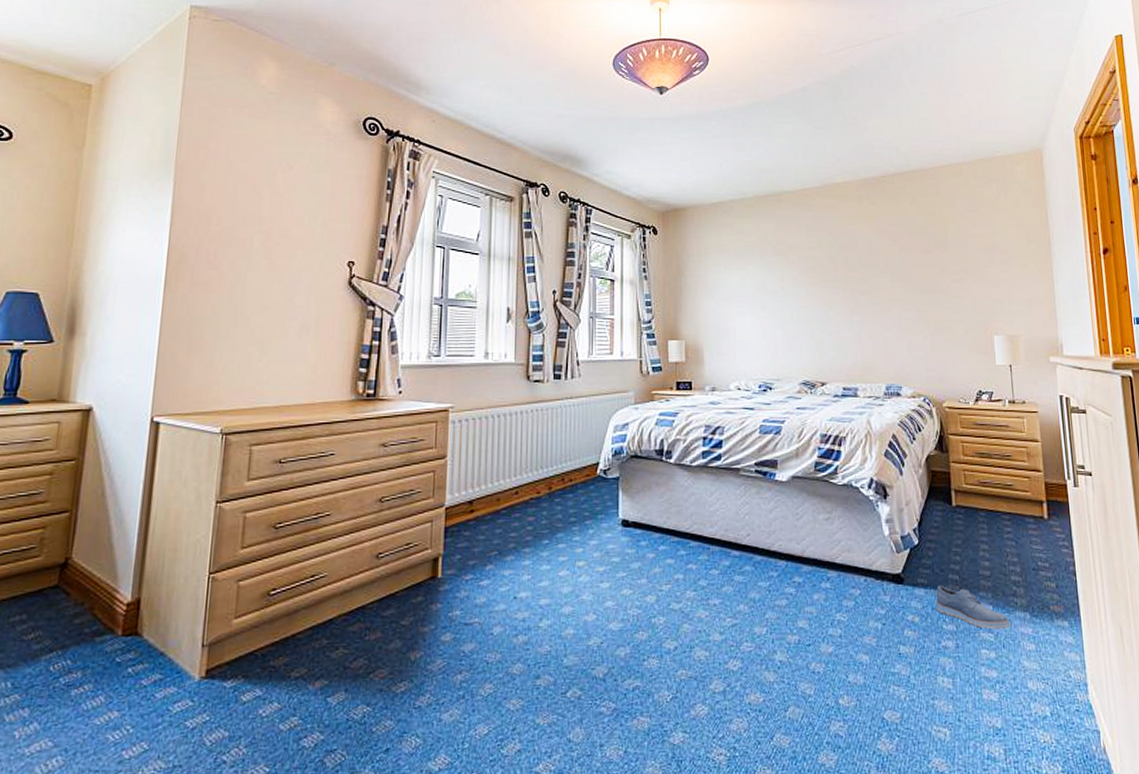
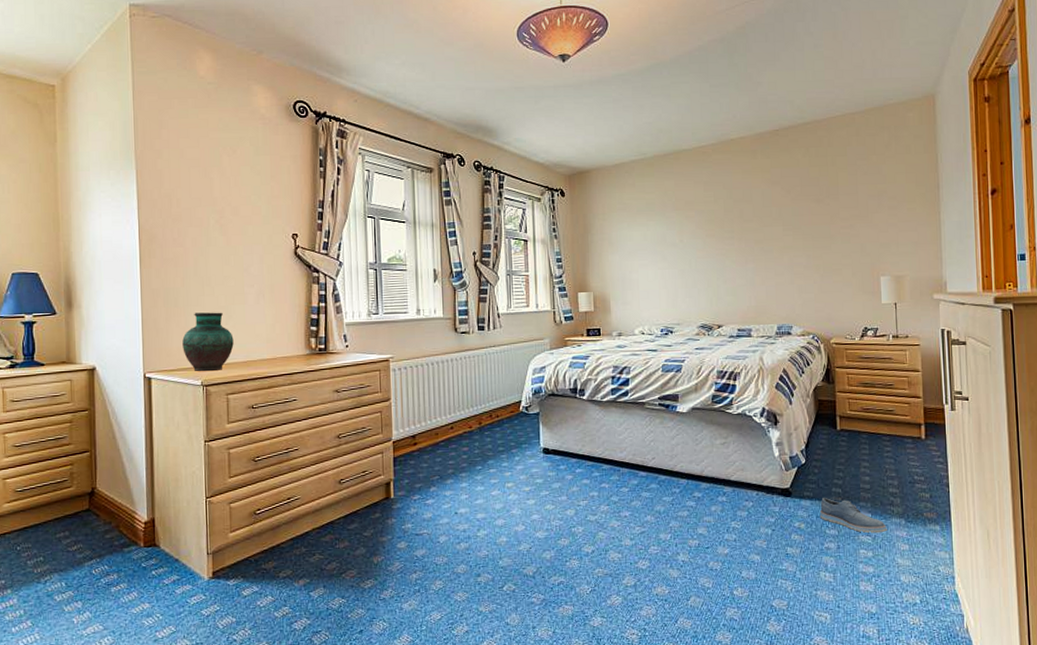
vase: none [203,347,266,417] -> present [182,312,234,372]

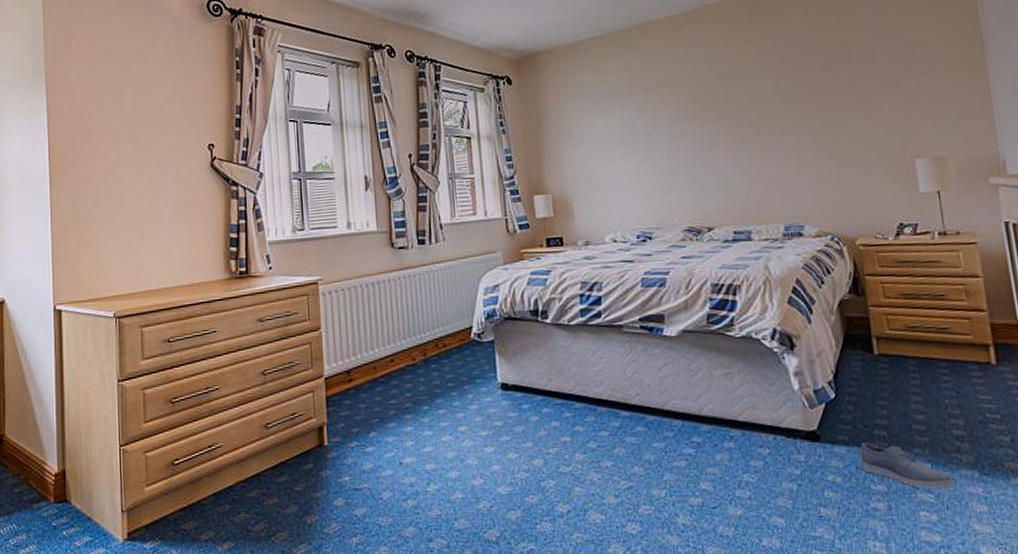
vase: present [182,312,234,372] -> none [94,234,148,303]

